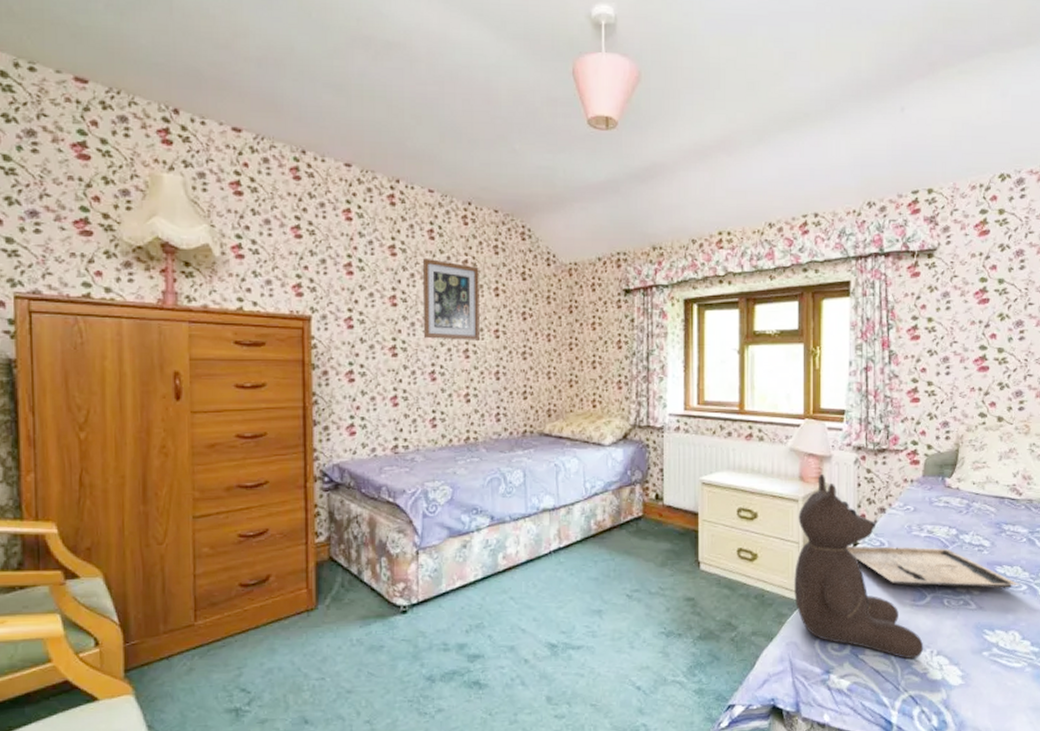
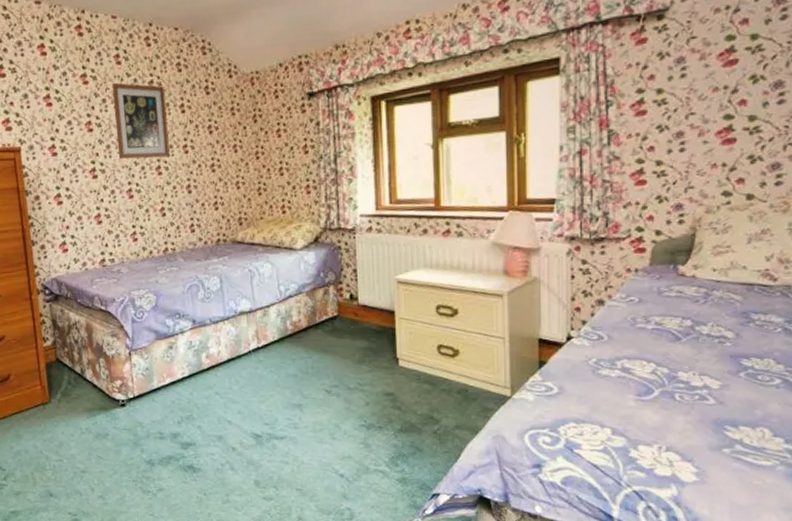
teddy bear: present [794,473,924,660] -> none [500,267,651,455]
tray: present [846,546,1020,590] -> none [559,340,773,384]

